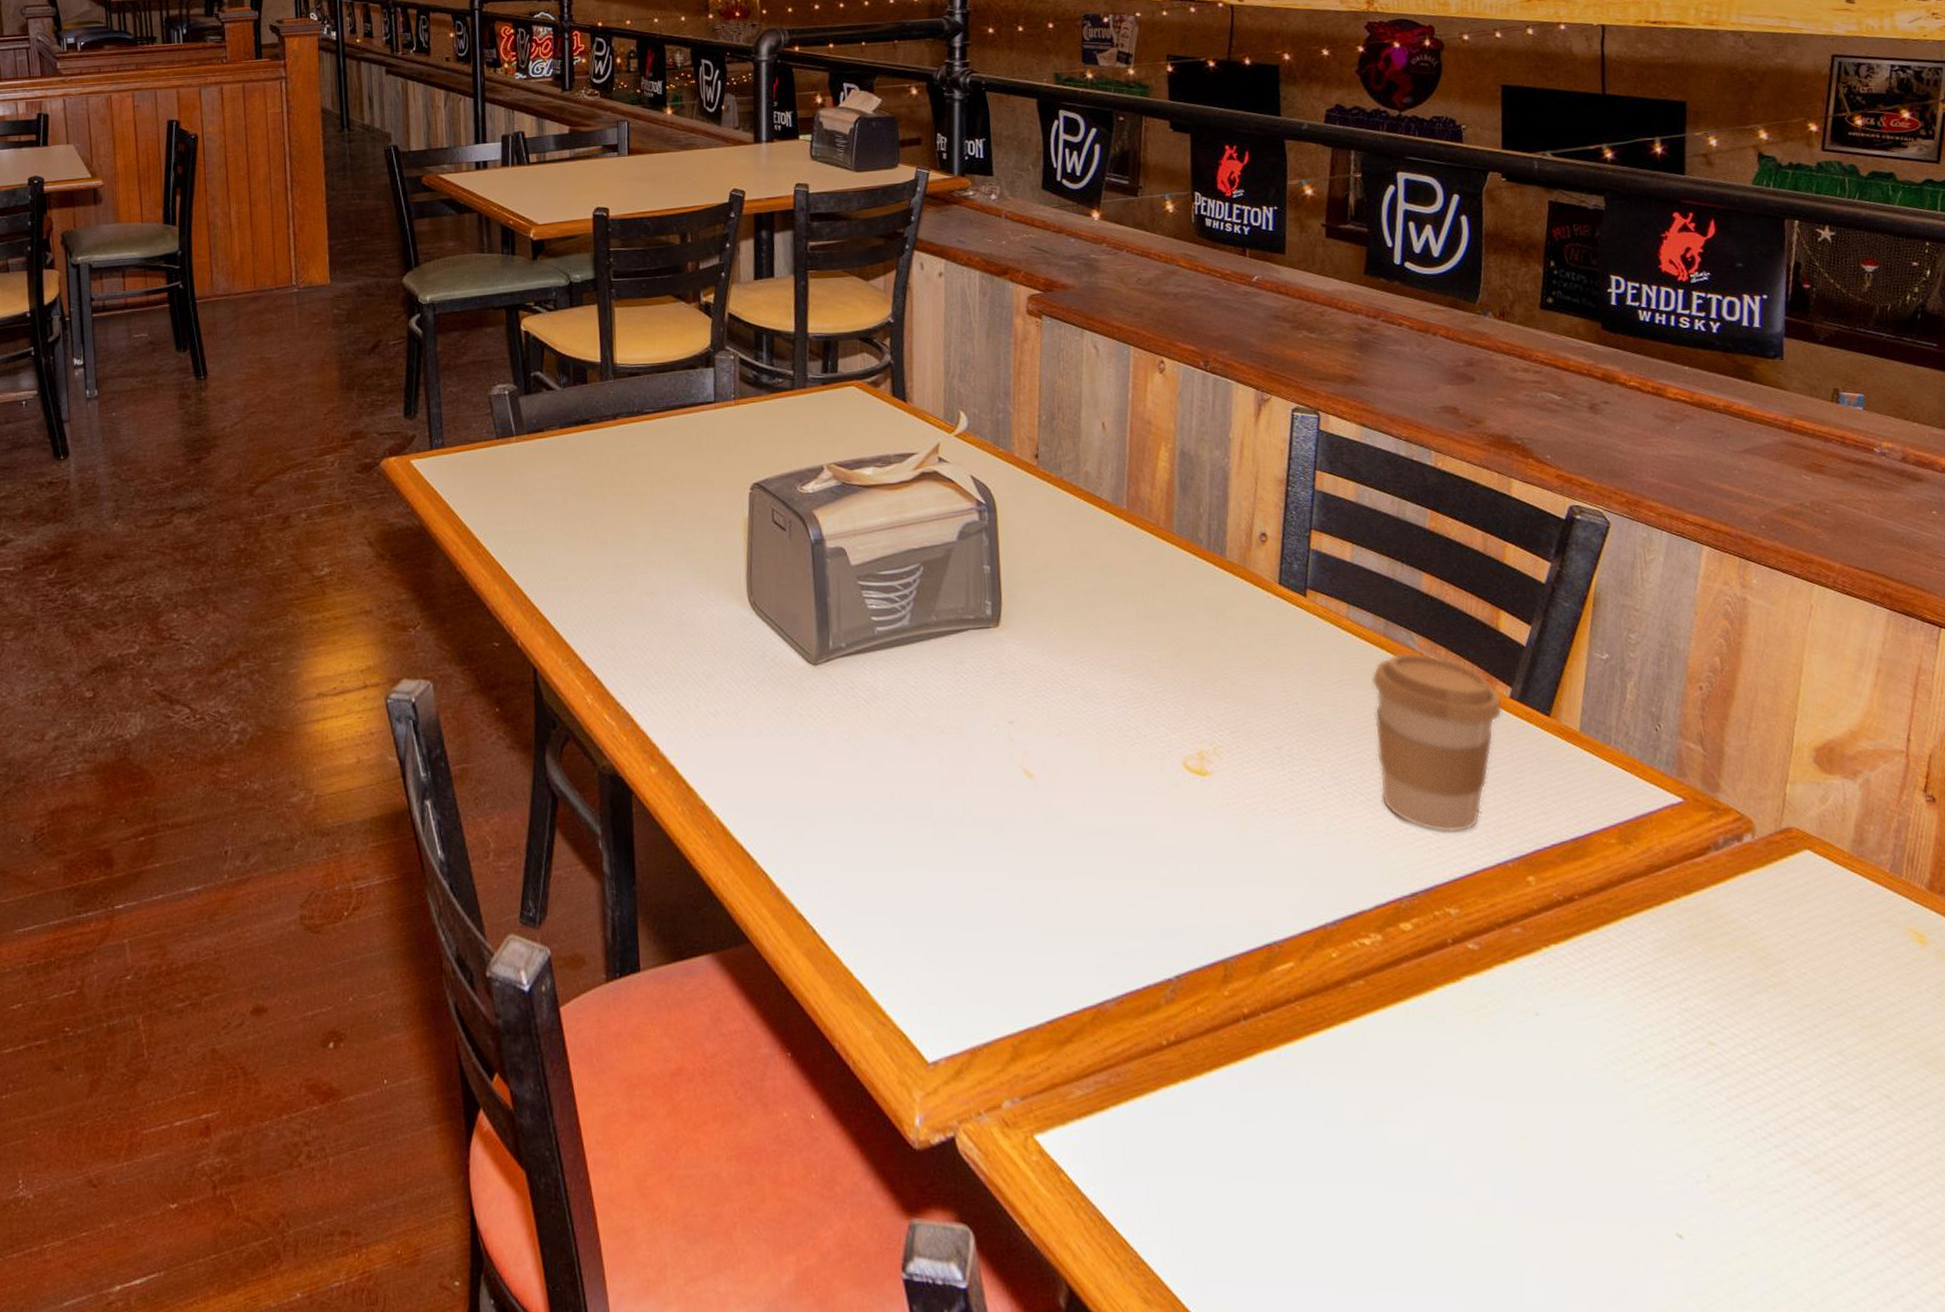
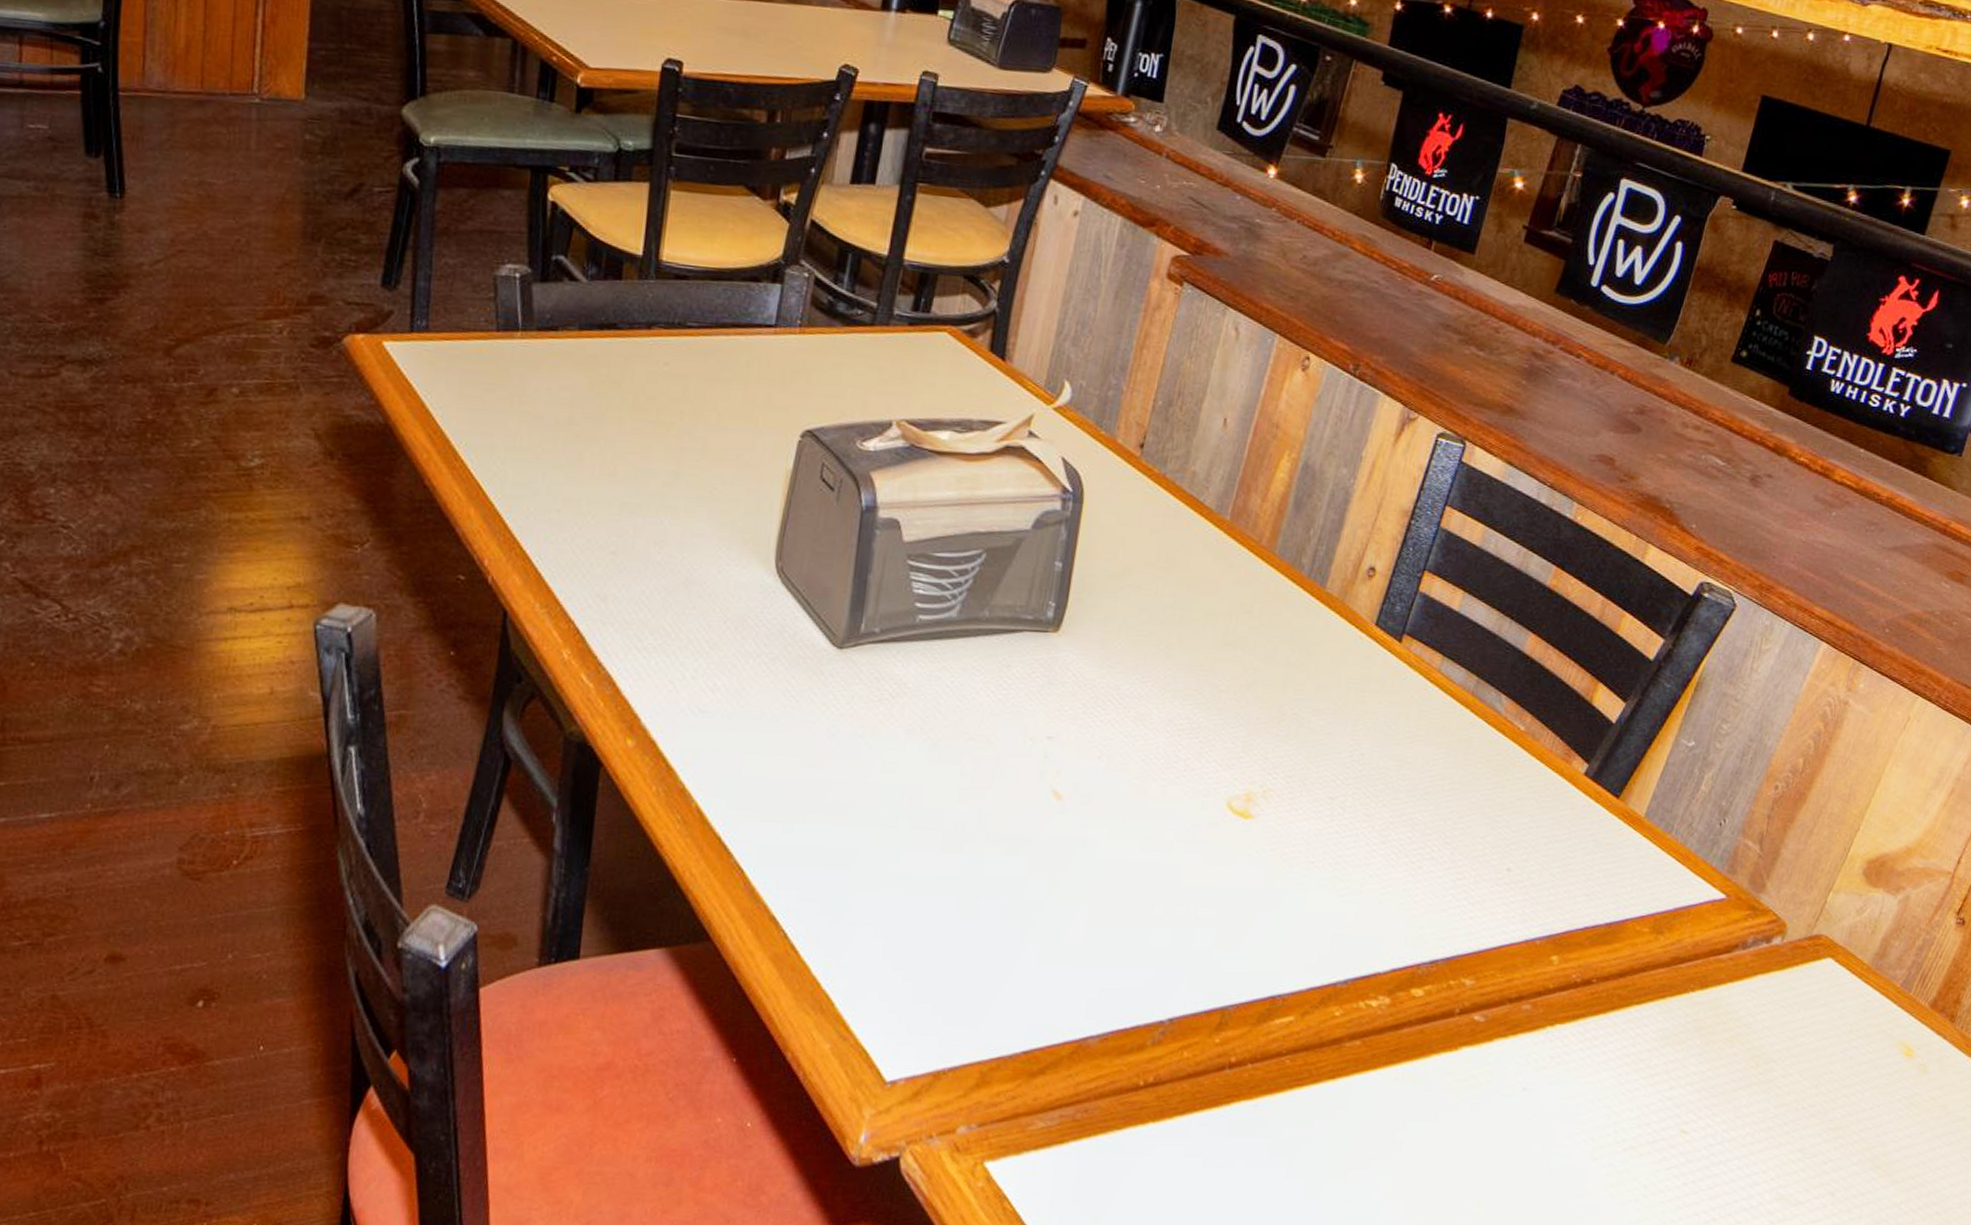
coffee cup: present [1371,652,1503,833] -> none [1426,714,1576,905]

